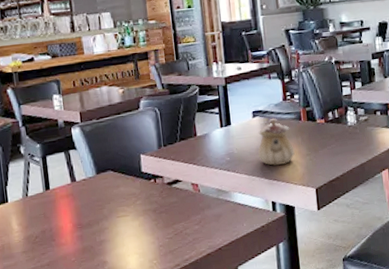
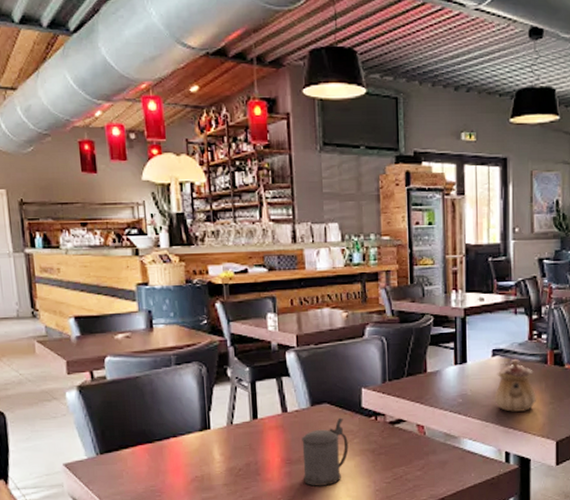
beer stein: none [90,182,133,247] -> present [302,417,349,486]

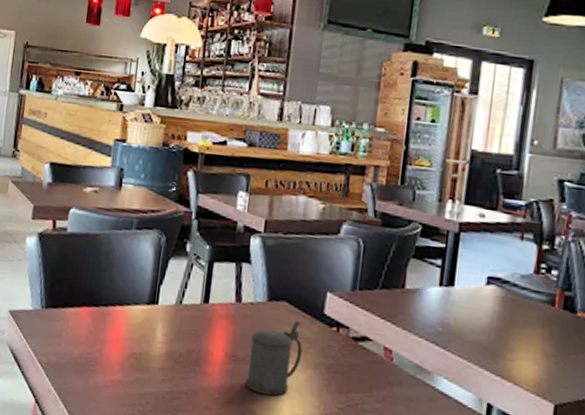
teapot: present [495,358,536,412] -> none [482,292,536,359]

